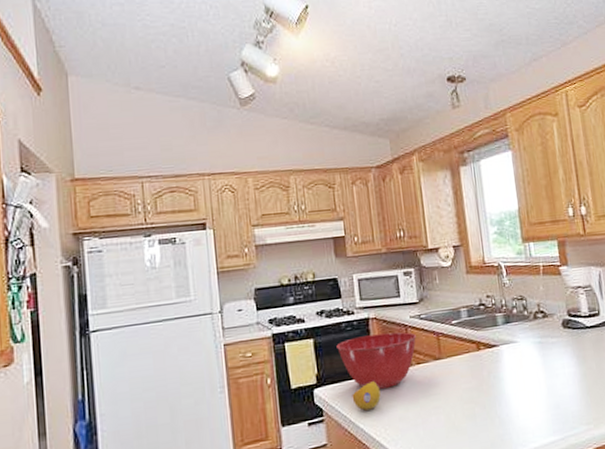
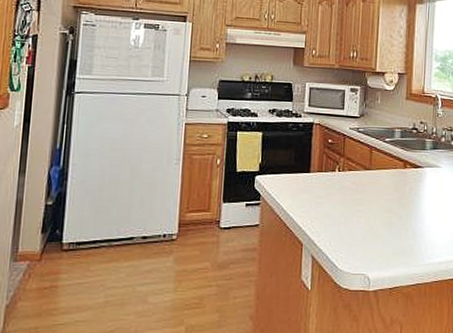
mixing bowl: present [336,332,416,389] -> none [281,137,352,186]
fruit: present [352,381,381,412] -> none [287,178,313,203]

